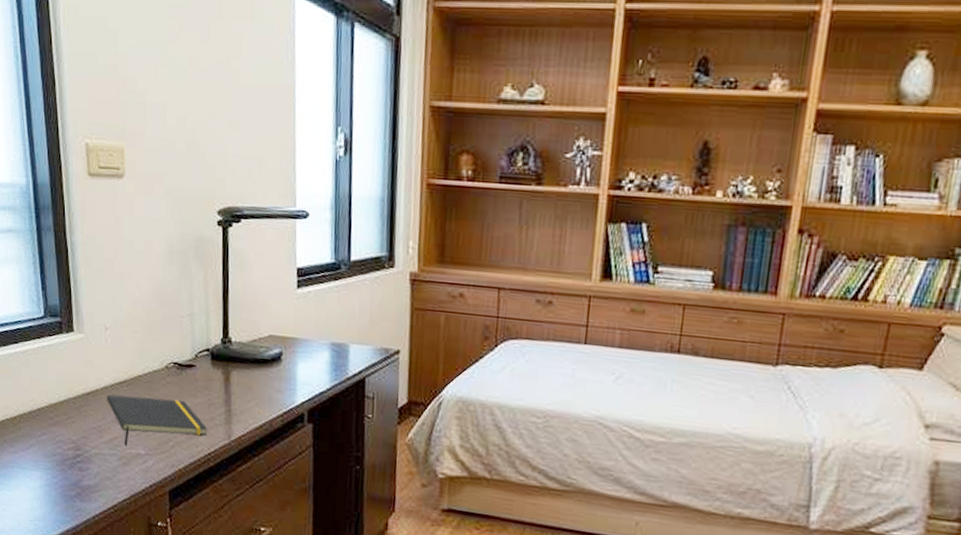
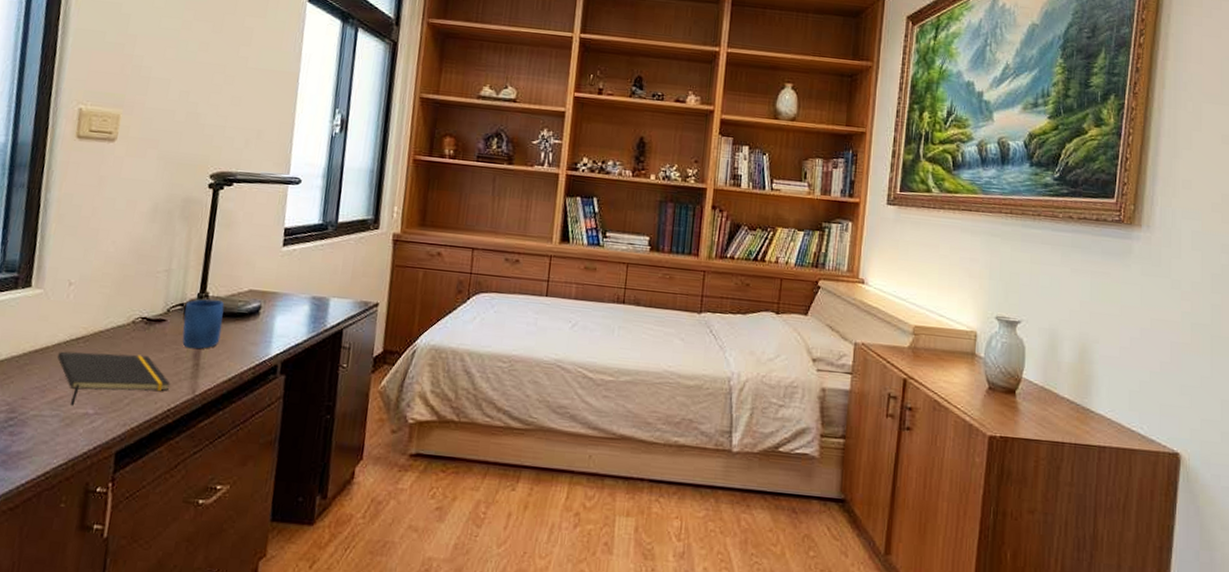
mug: none [211,344,248,395] -> present [182,299,225,349]

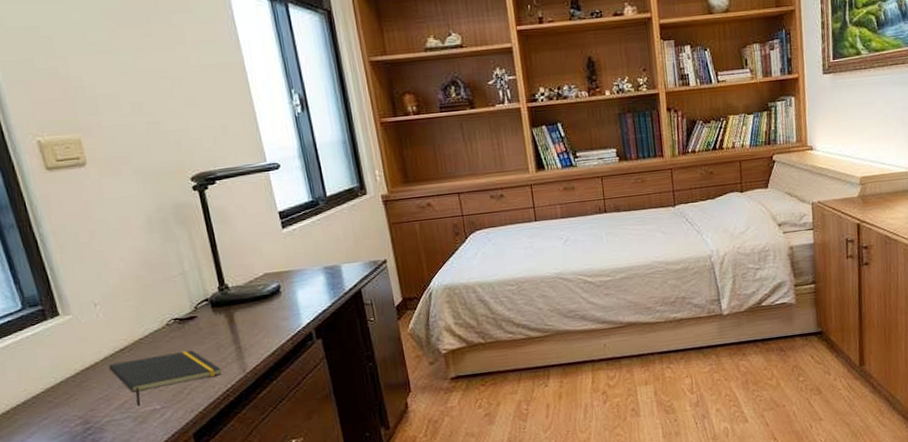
mug: present [182,299,225,349] -> none [209,289,253,336]

